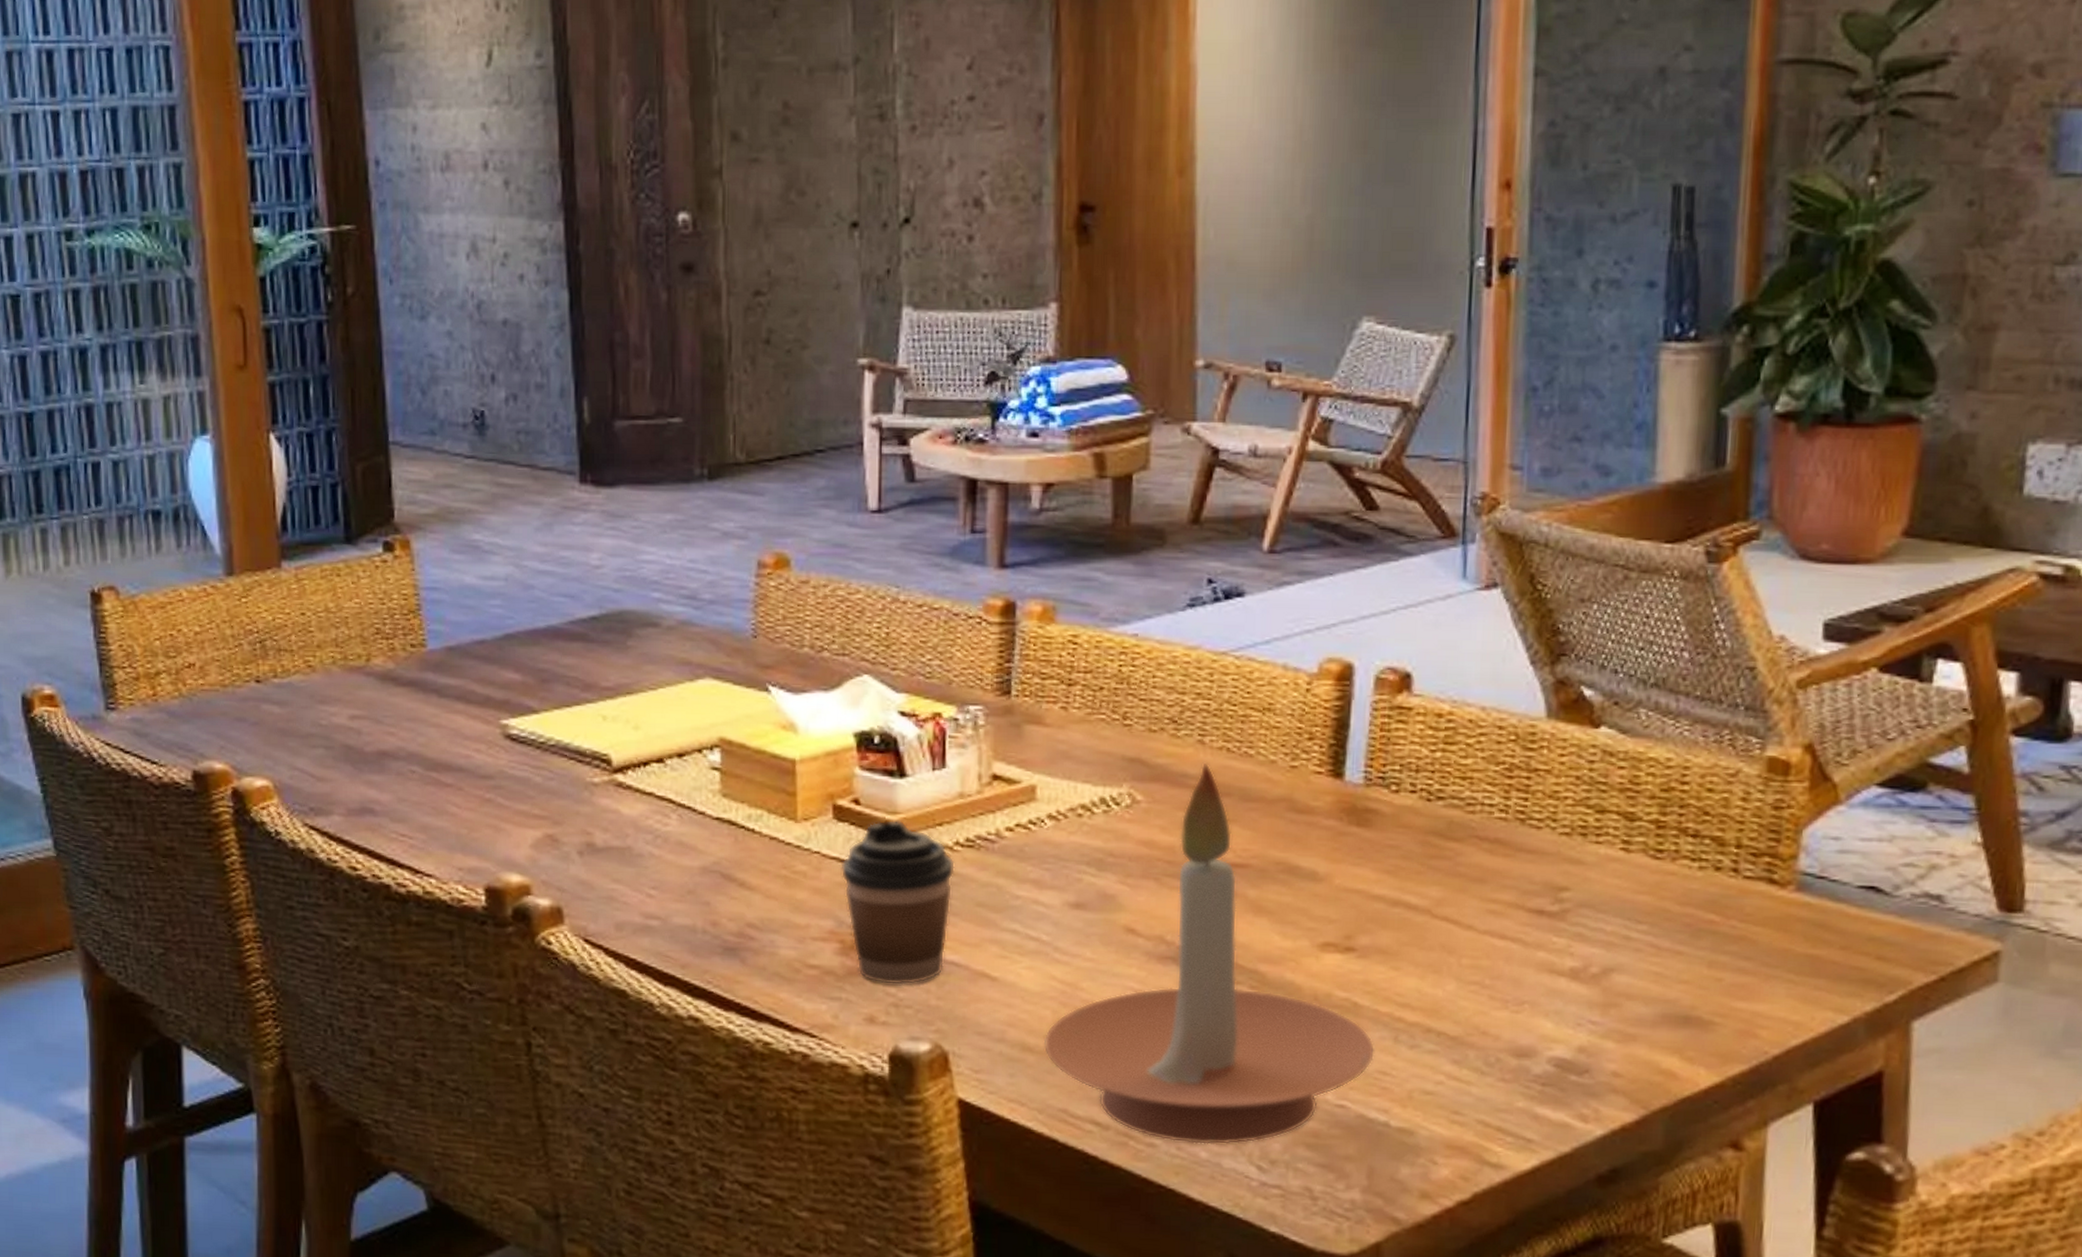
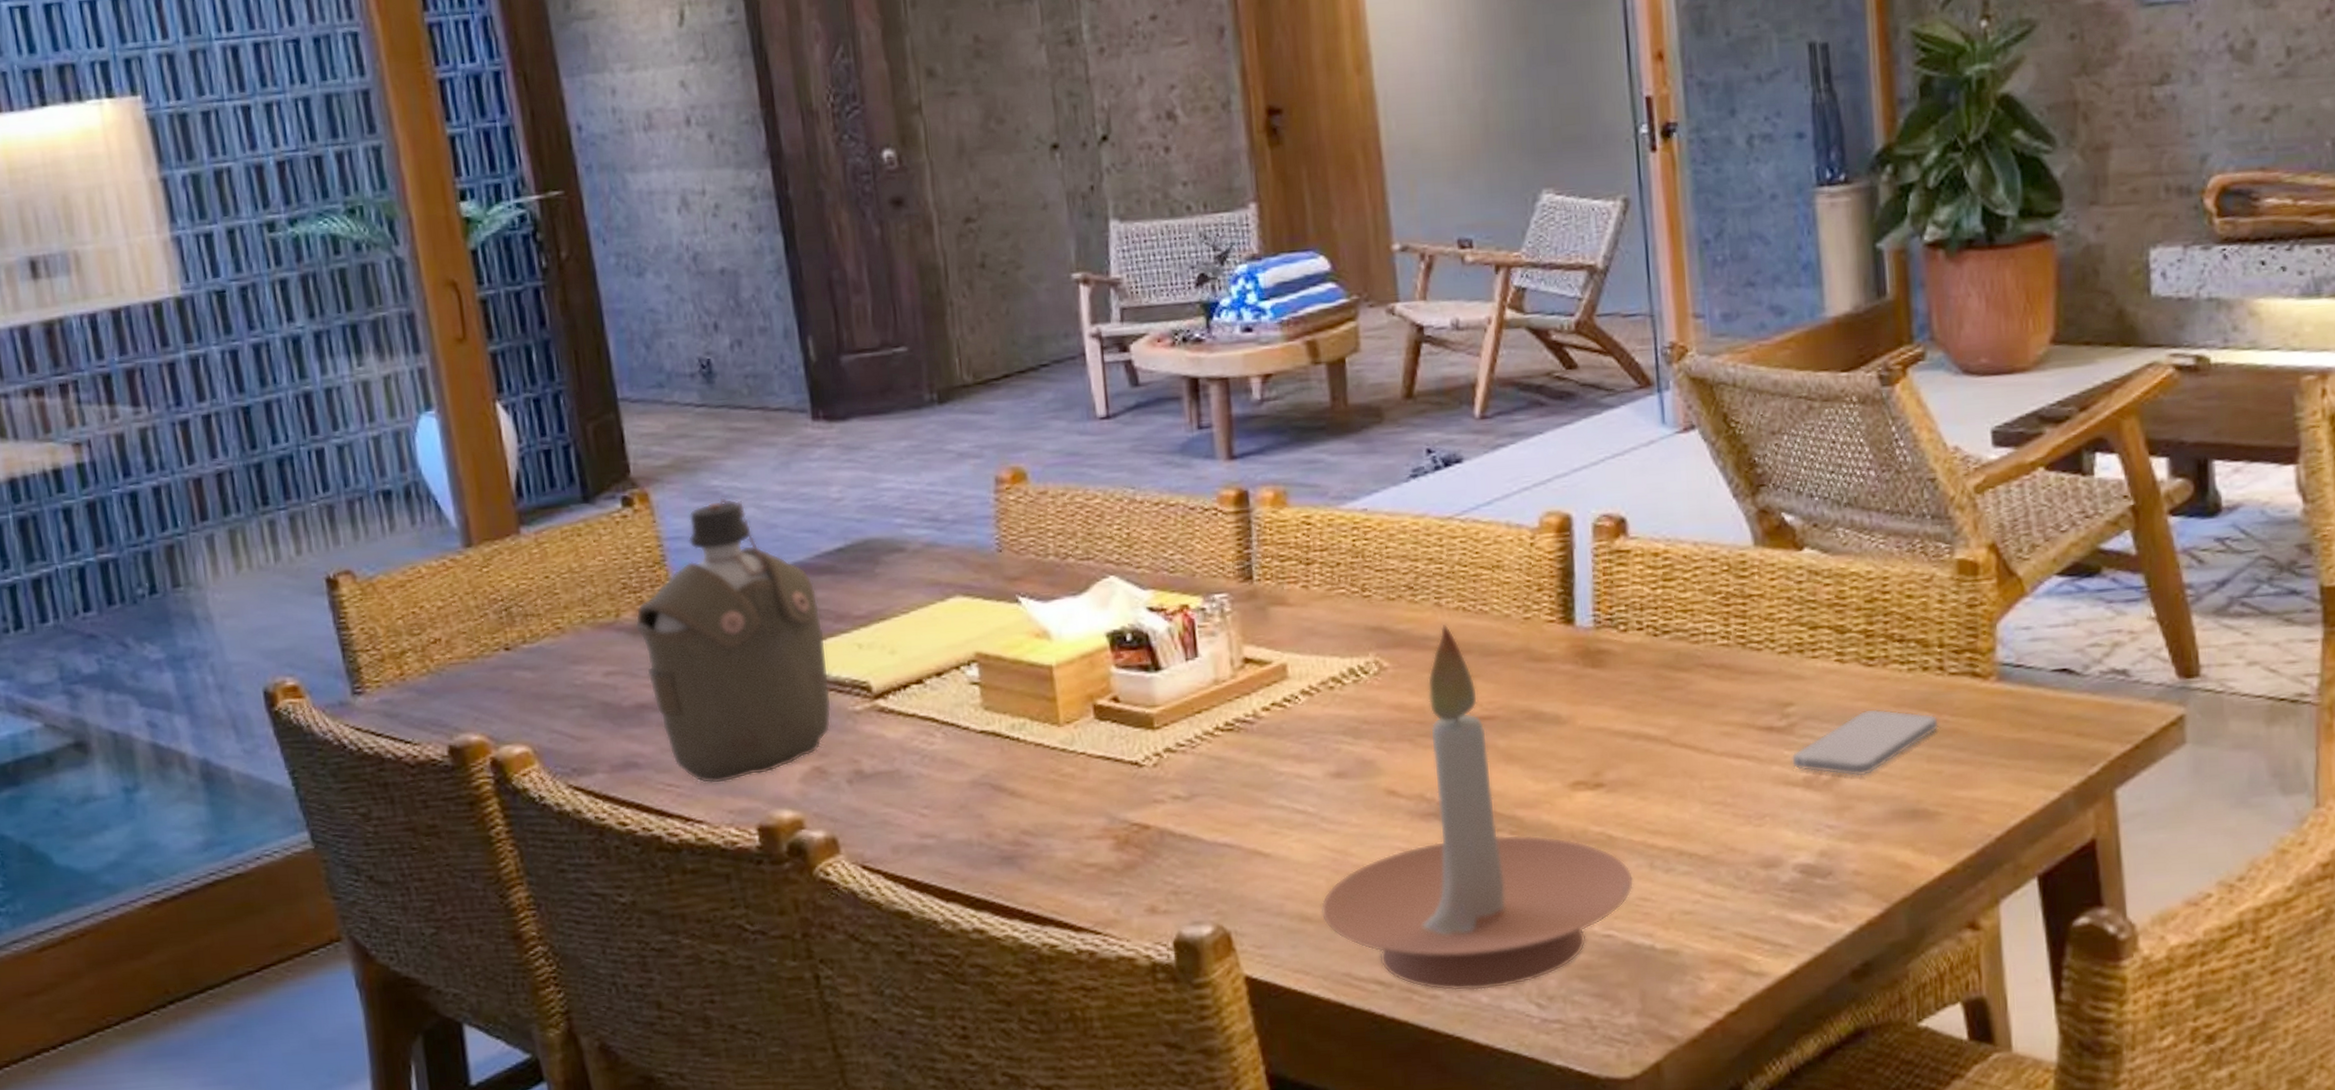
water bottle: none [384,553,571,839] -> present [635,497,832,784]
coffee cup: present [841,819,955,986] -> none [1107,712,1218,874]
smartphone: none [1559,904,1726,974] -> present [1791,709,1940,777]

